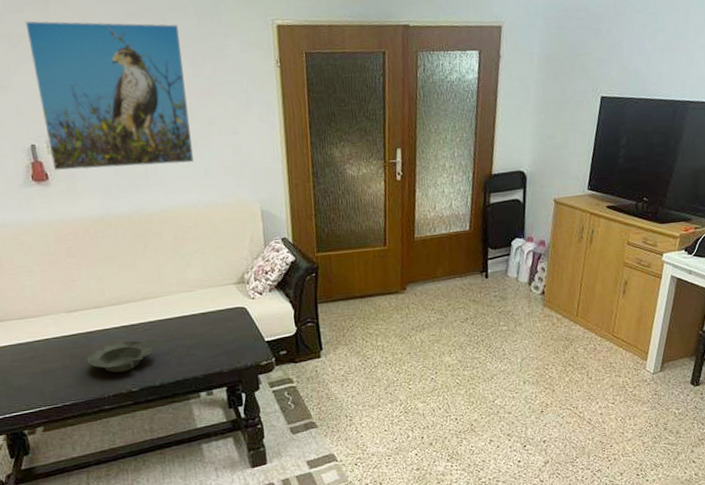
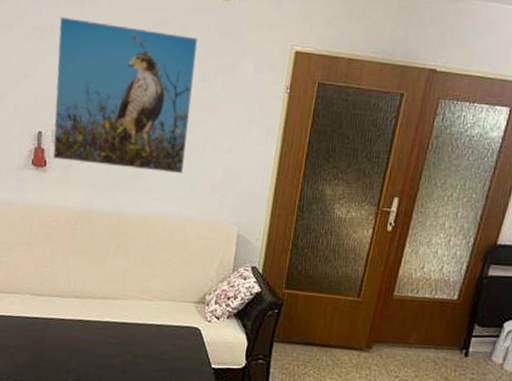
bowl: present [87,340,153,373] -> none [39,334,102,365]

